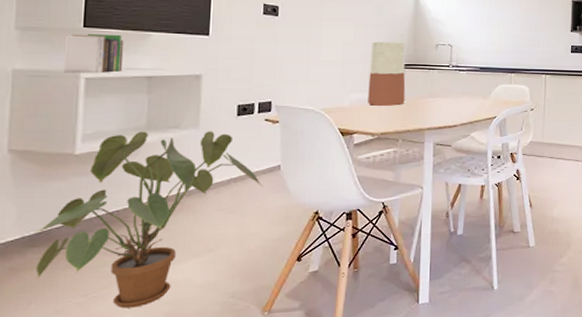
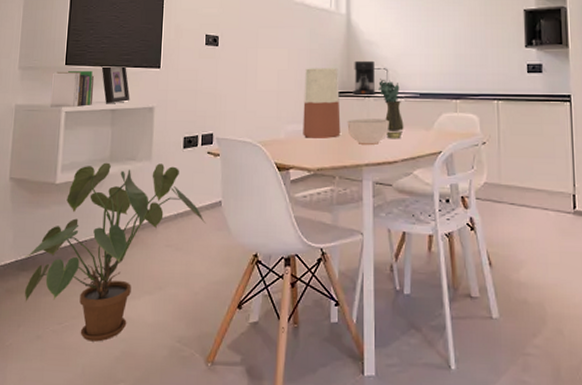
picture frame: none [133,29,172,71] -> present [101,65,130,104]
bowl: none [411,88,451,111] -> present [347,119,389,145]
coffee maker: none [418,36,440,68] -> present [352,60,376,95]
vase: none [443,54,464,107] -> present [379,79,404,139]

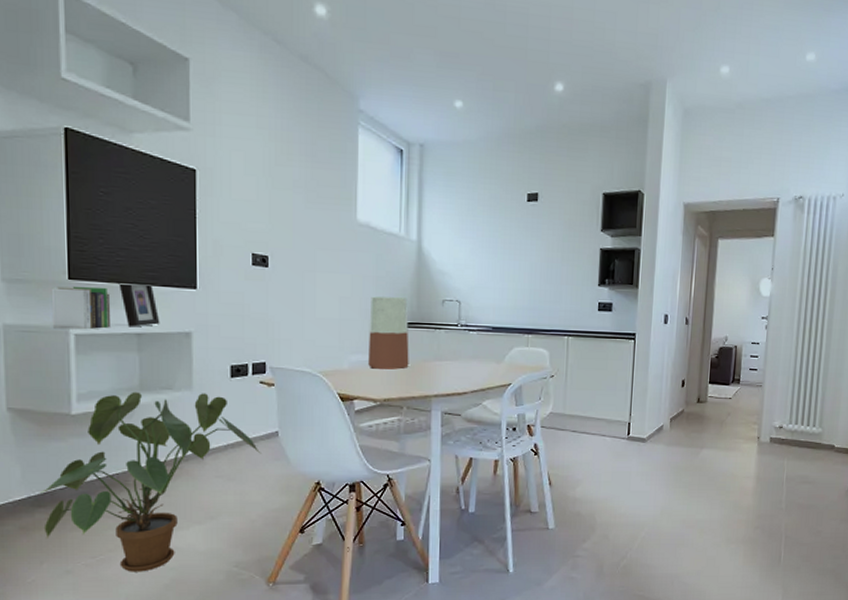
bowl: present [347,119,389,145] -> none [416,350,460,376]
coffee maker: present [352,60,376,95] -> none [422,291,447,327]
vase: present [379,79,404,139] -> none [450,311,475,371]

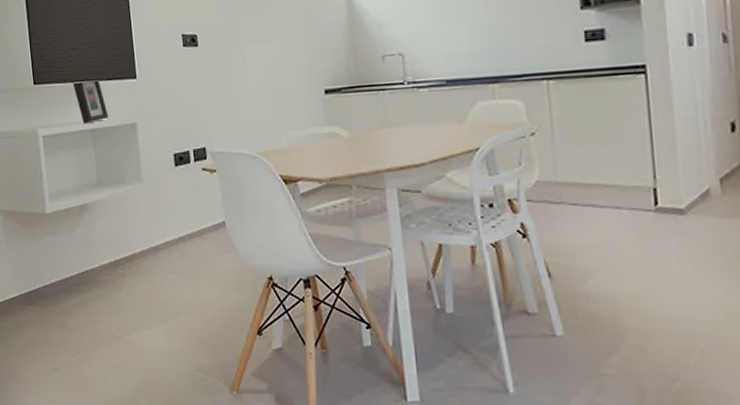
house plant: present [40,391,261,572] -> none [28,185,211,373]
books: present [51,286,110,330] -> none [22,89,69,133]
vase: present [368,296,409,370] -> none [303,59,353,144]

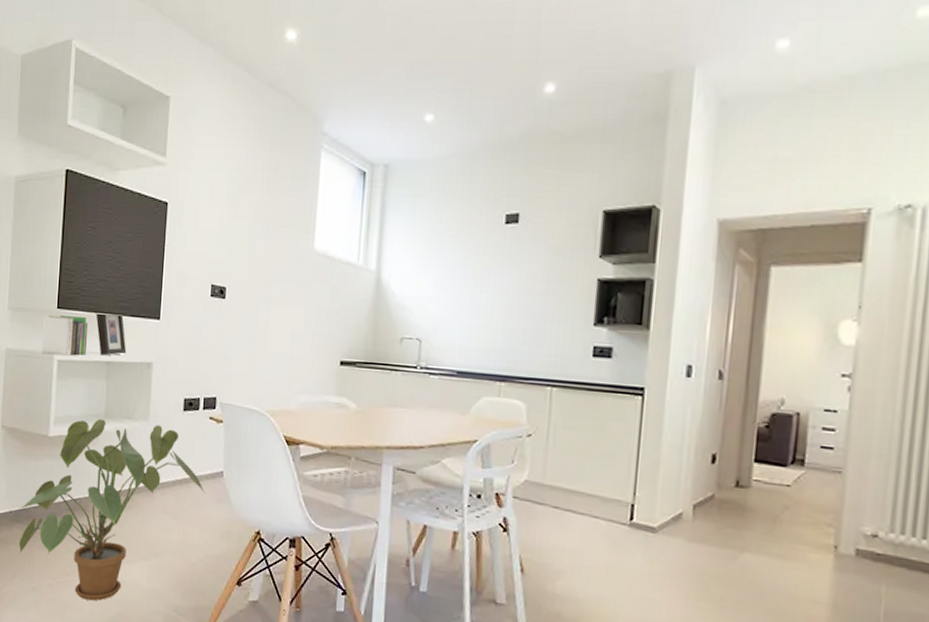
books: none [22,89,69,133] -> present [41,315,88,357]
house plant: none [28,185,211,373] -> present [18,418,206,601]

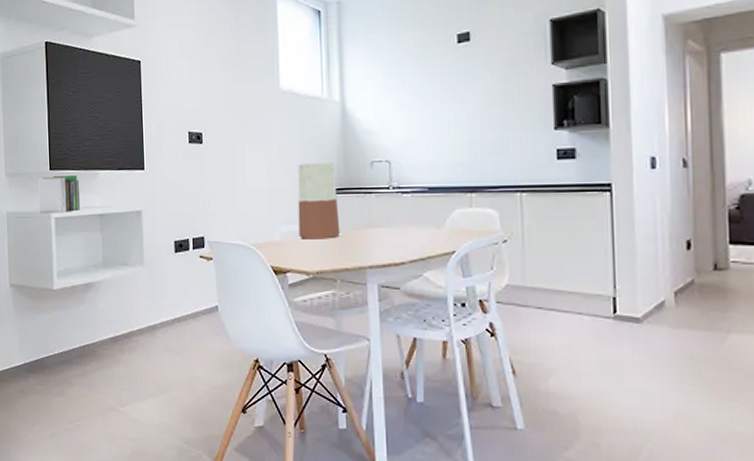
house plant: present [18,418,206,601] -> none [33,268,204,441]
picture frame: present [96,311,127,356] -> none [85,169,117,209]
vase: none [317,331,362,414] -> present [297,162,340,239]

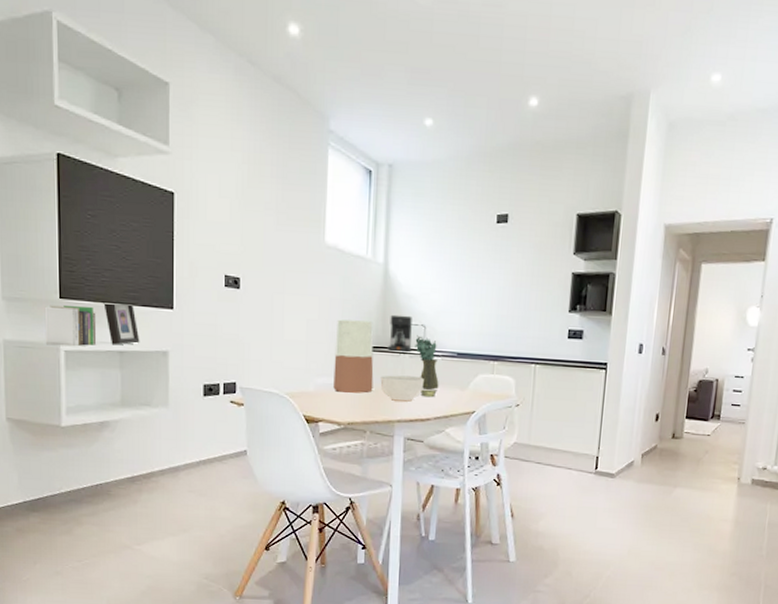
picture frame: none [85,169,117,209] -> present [103,301,140,345]
bowl: none [347,217,394,245] -> present [380,375,424,402]
coffee maker: none [351,152,378,191] -> present [387,314,412,351]
vase: none [380,172,411,239] -> present [415,335,439,398]

